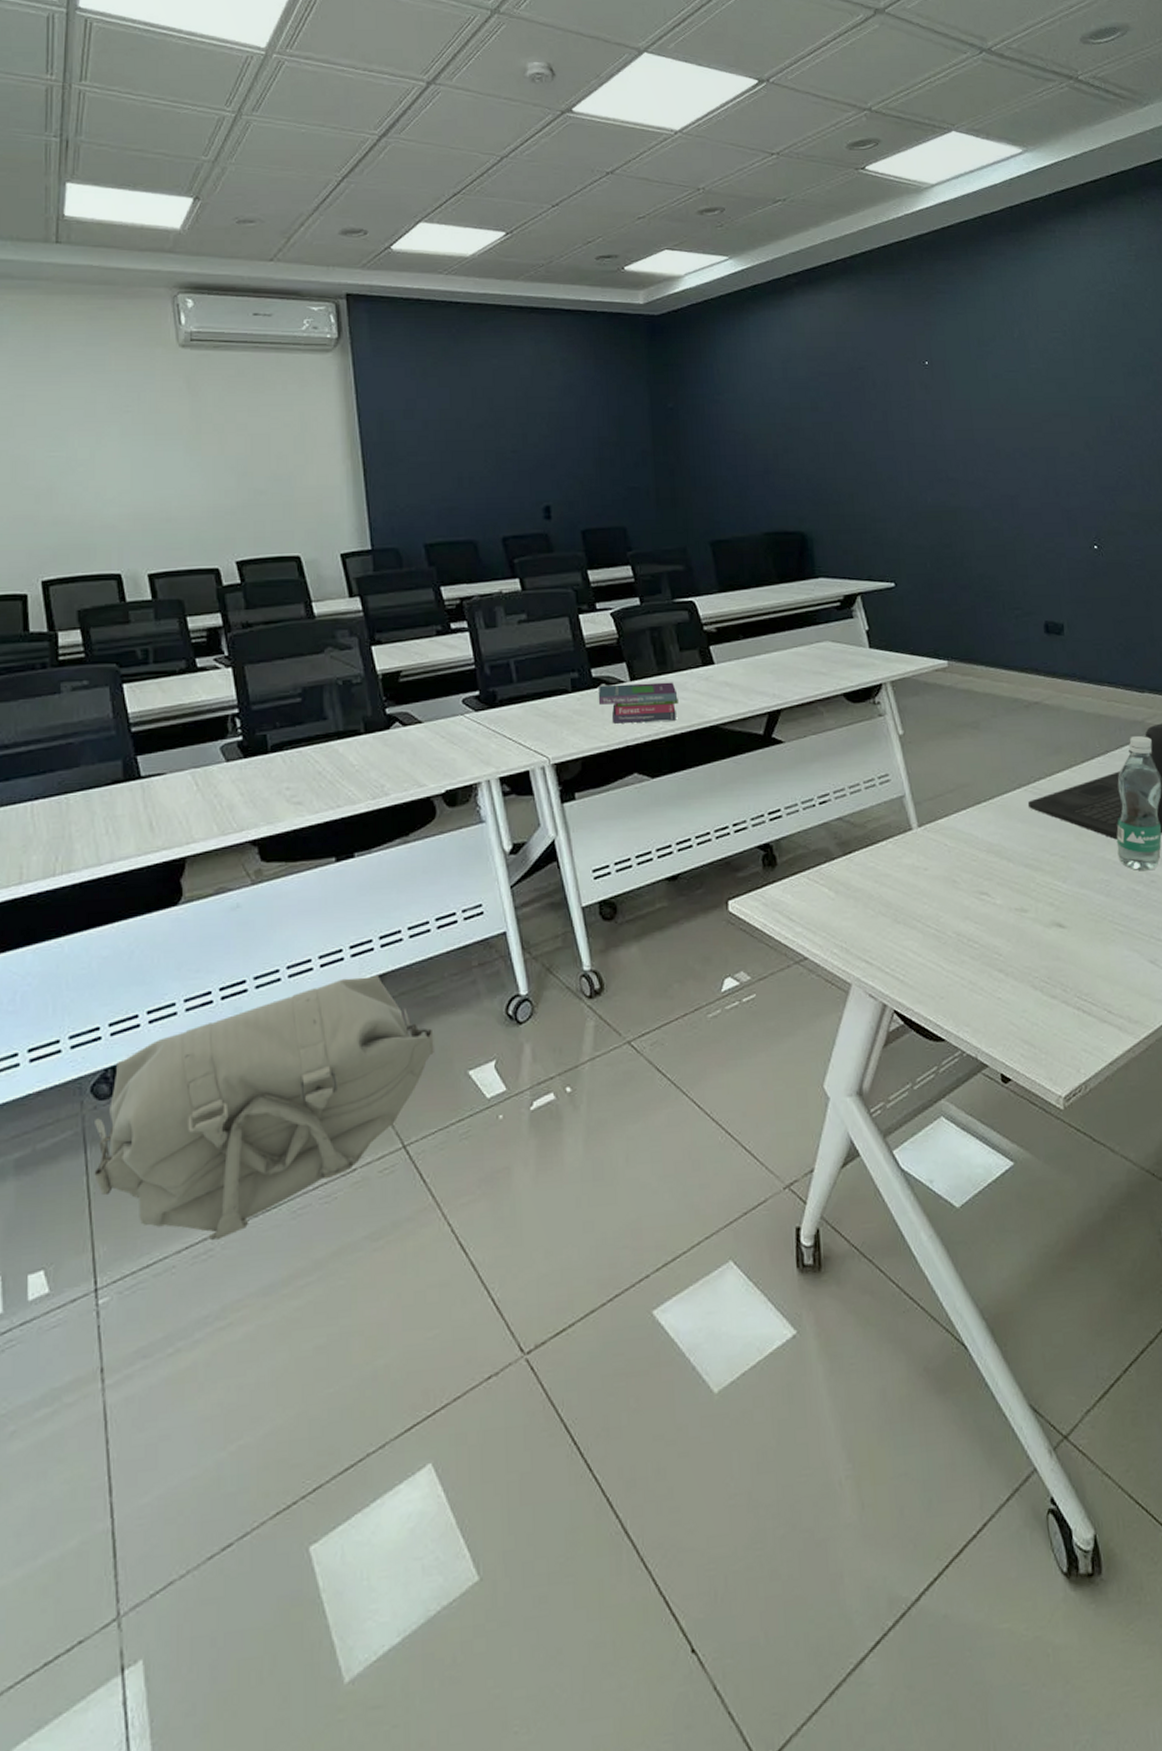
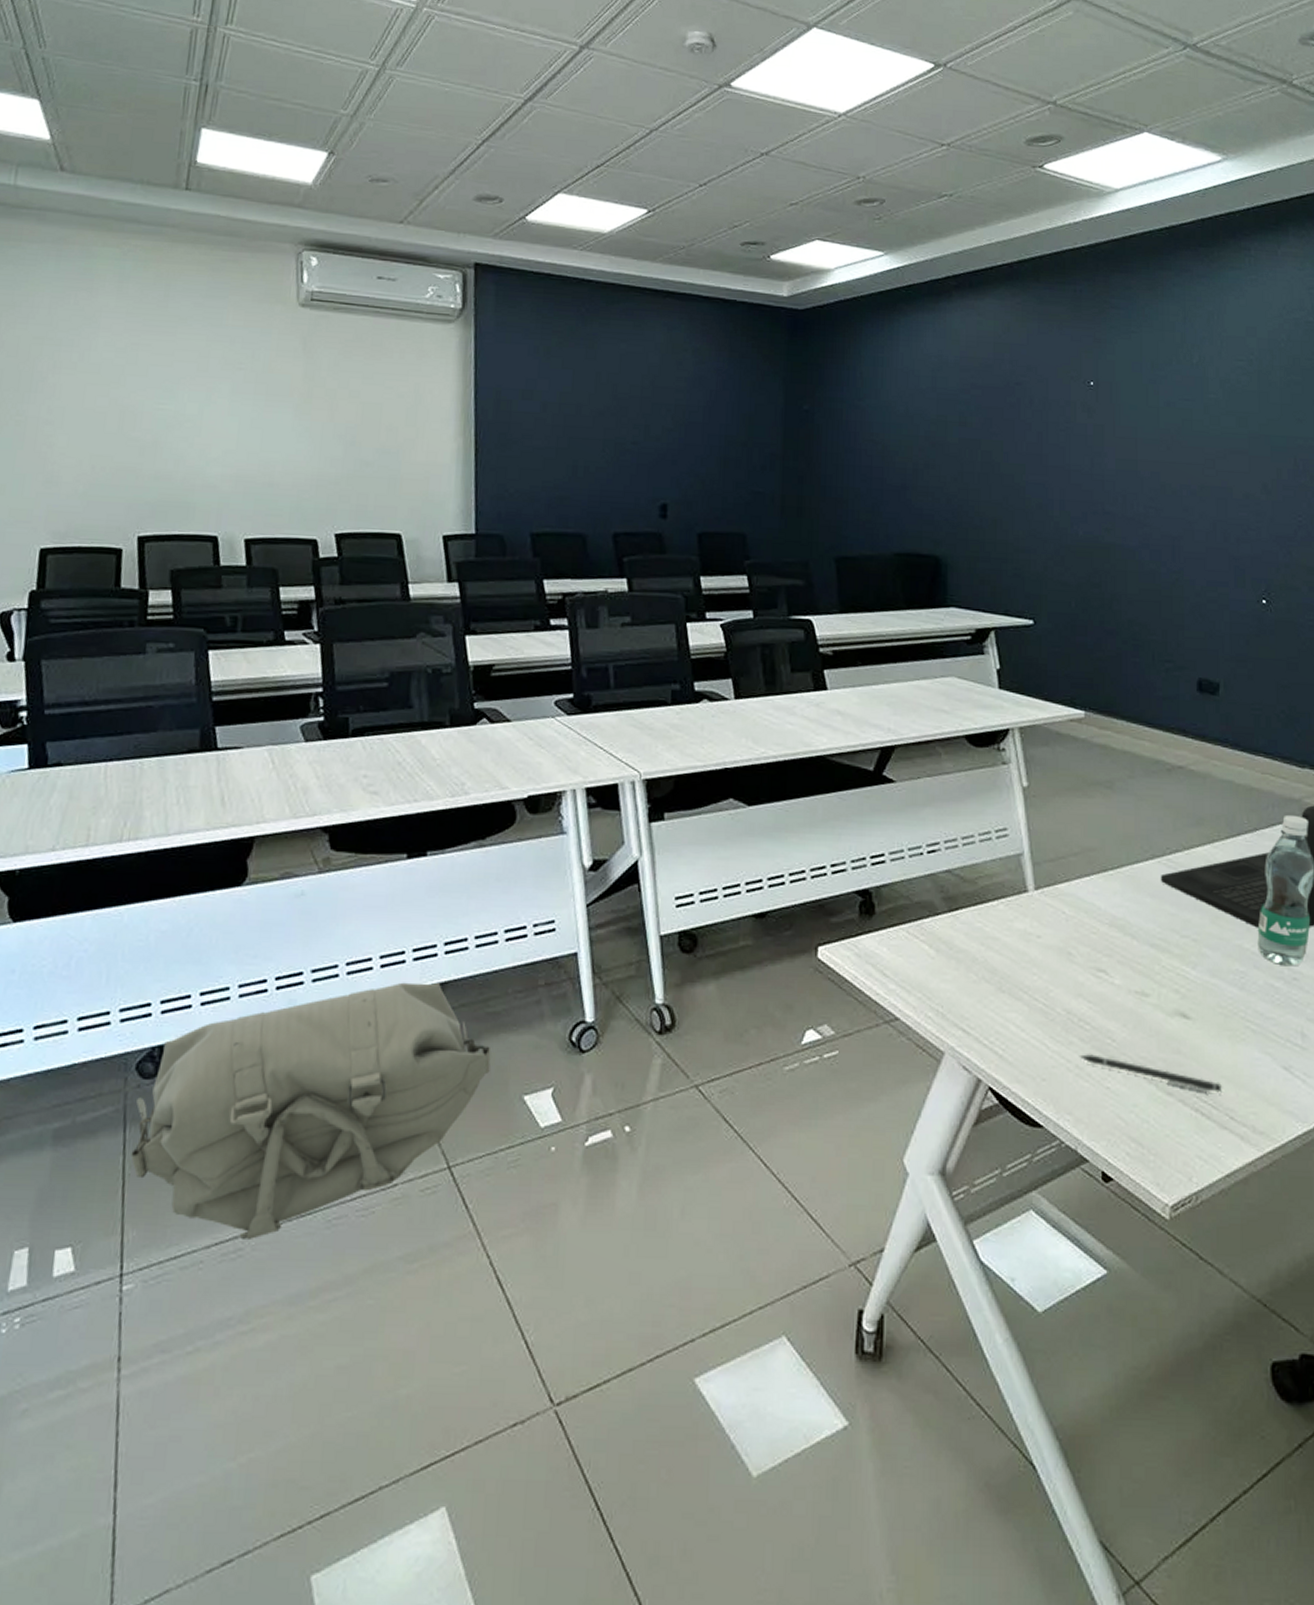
books: present [598,682,678,724] -> none [698,700,785,746]
pen: none [971,970,1099,992] -> present [1079,1054,1222,1093]

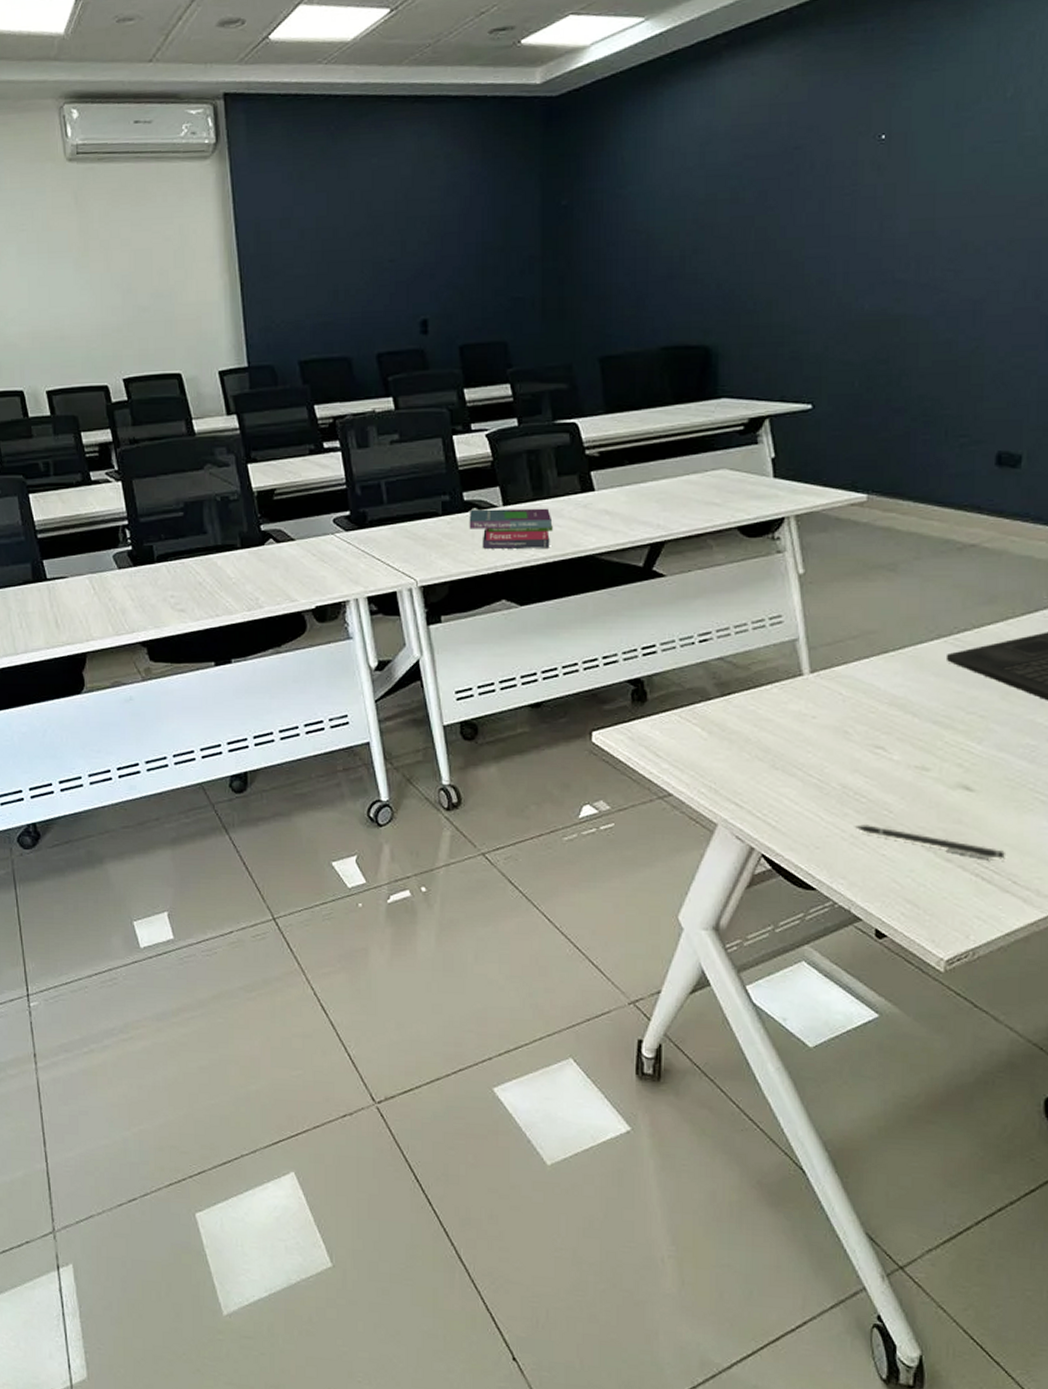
duffel bag: present [130,982,491,1239] -> none [21,769,301,971]
books: none [698,700,785,746] -> present [469,508,553,549]

